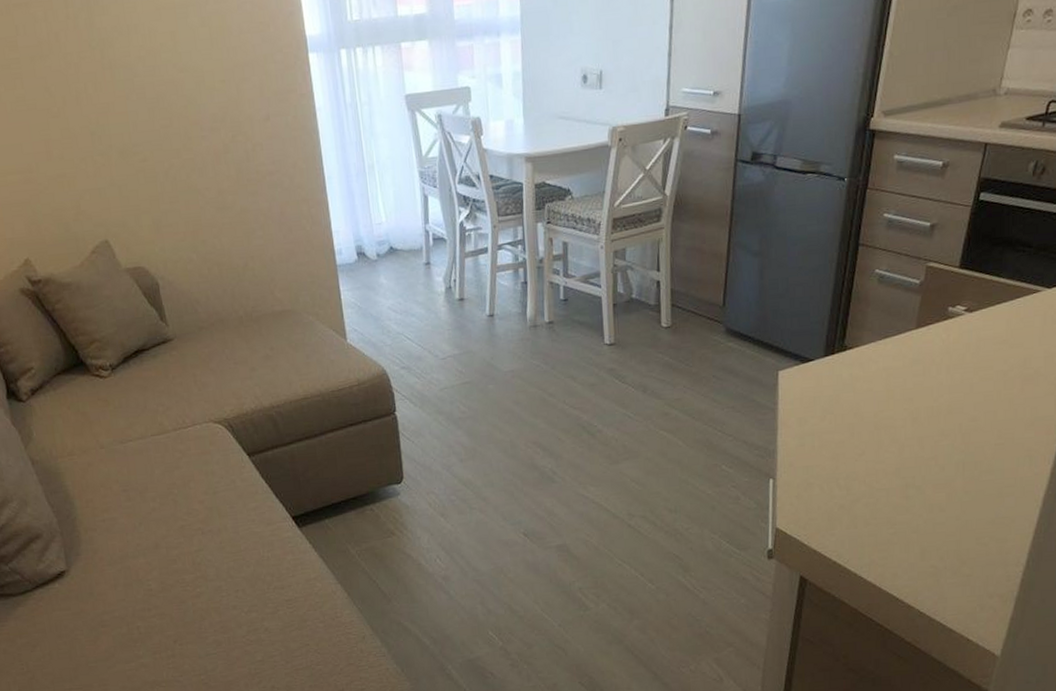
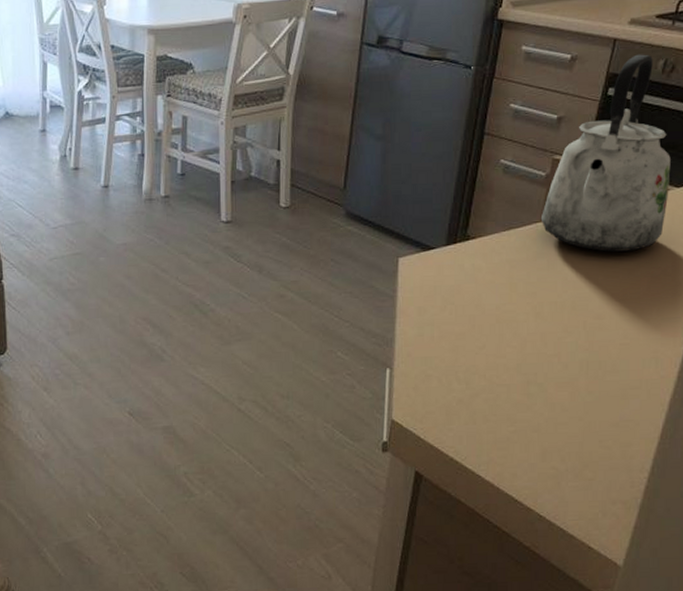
kettle: none [915,157,1042,355] -> present [540,54,671,252]

